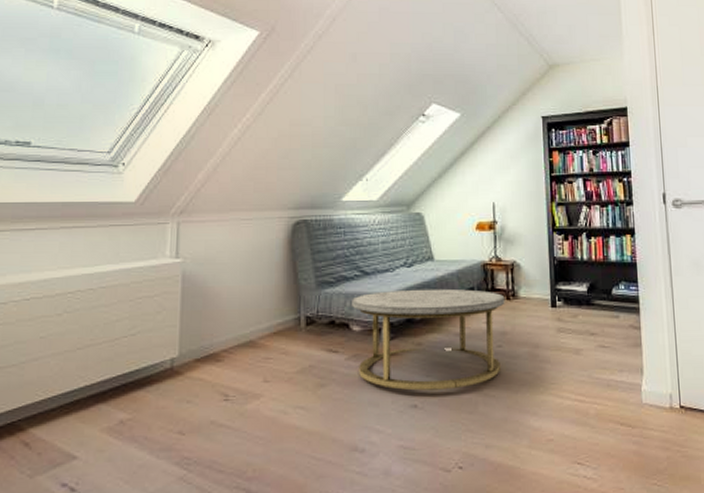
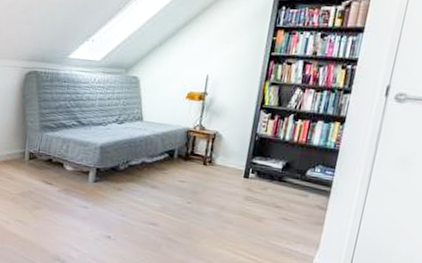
coffee table: present [352,288,505,391] -> none [67,141,202,231]

